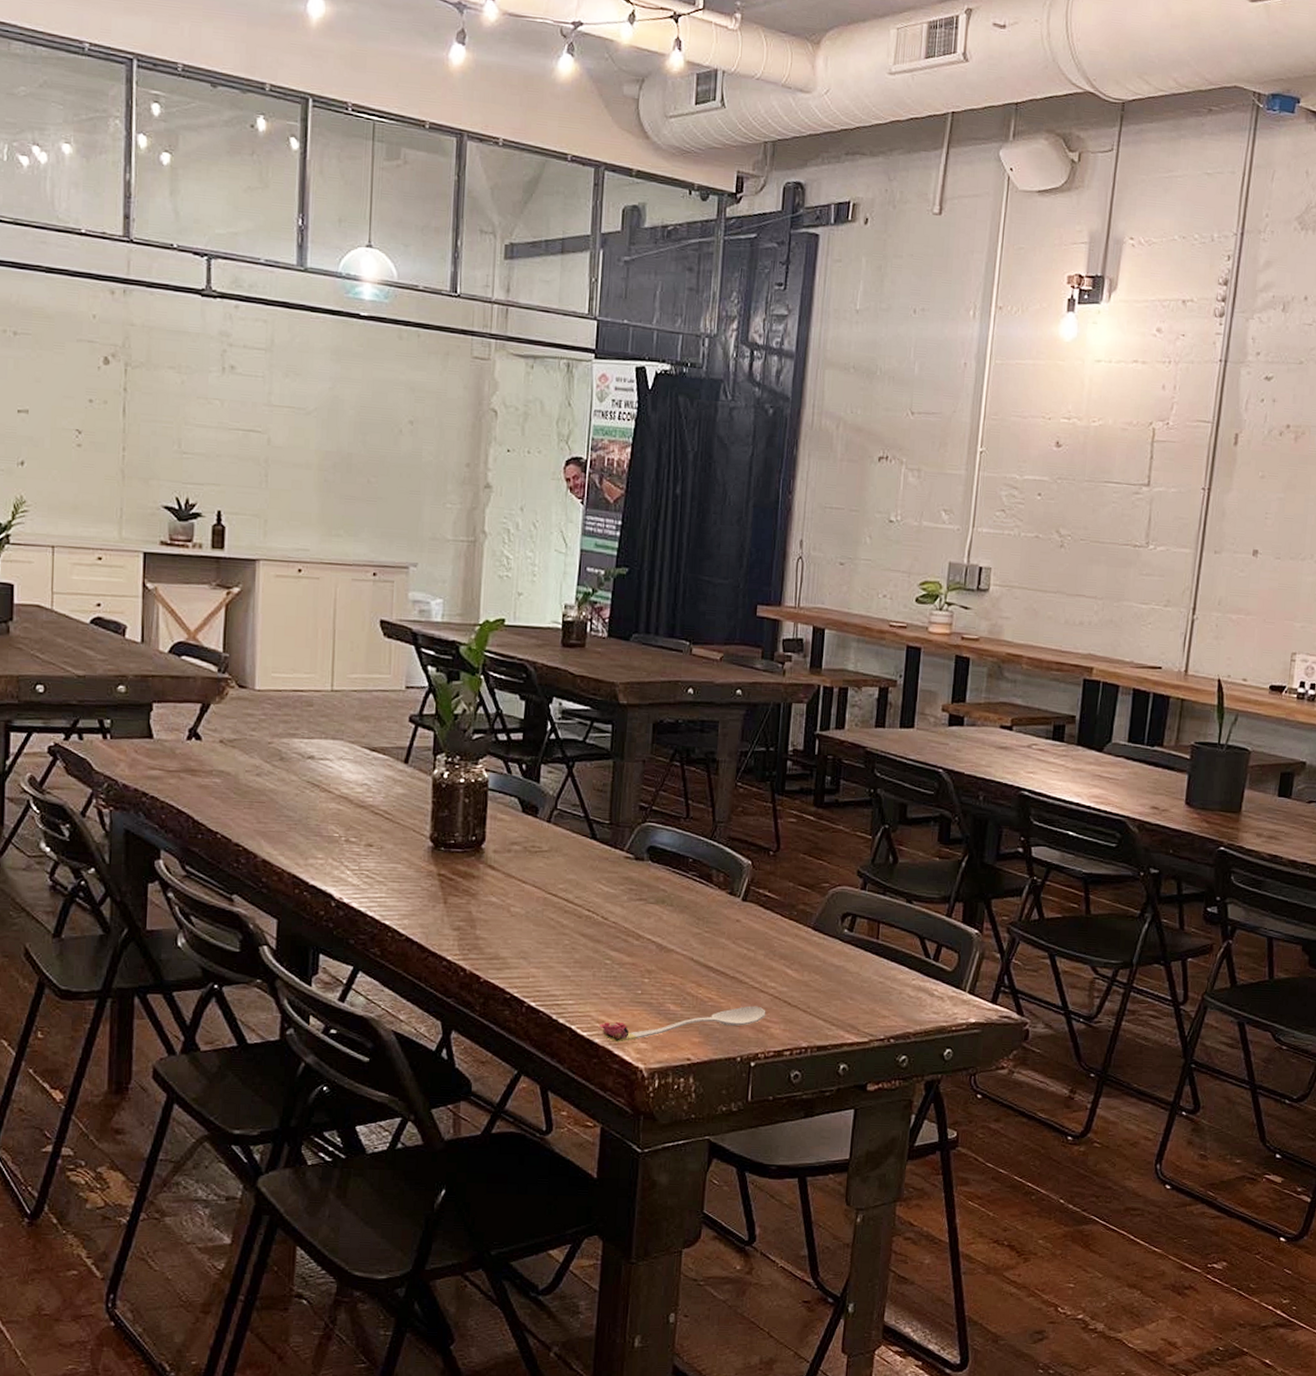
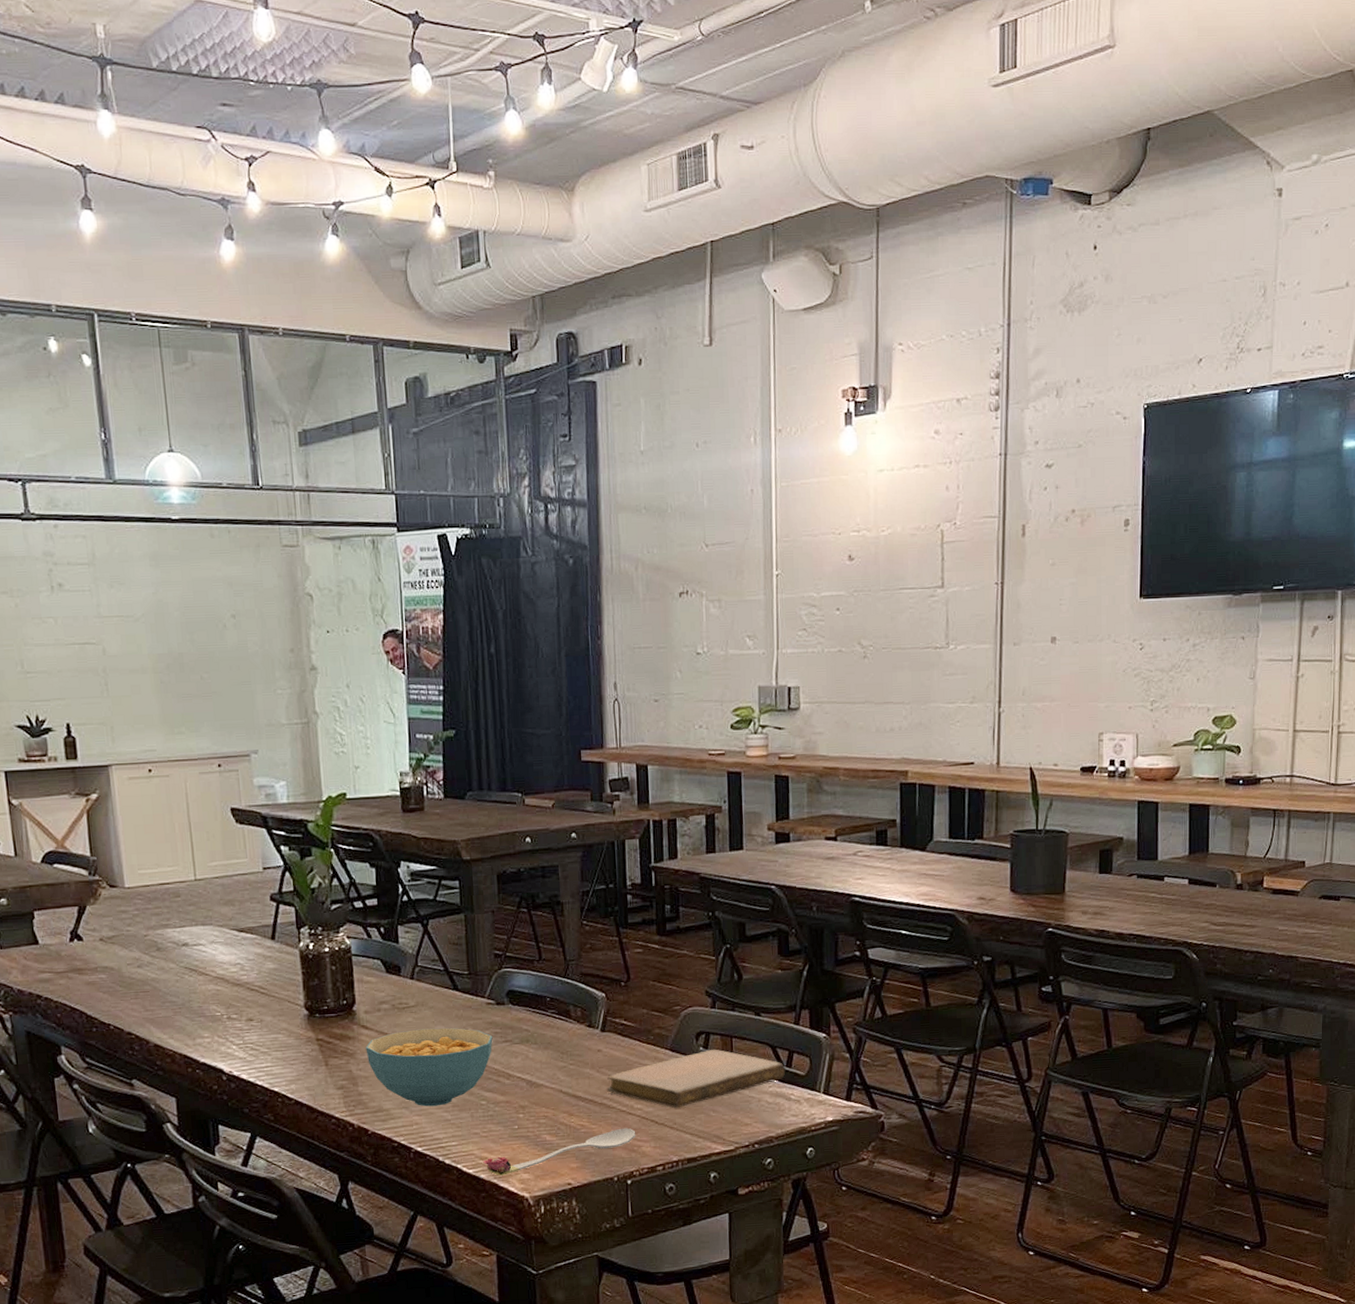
cereal bowl: none [489,876,627,960] -> present [365,1027,493,1107]
notebook: none [741,932,932,991] -> present [607,1049,786,1109]

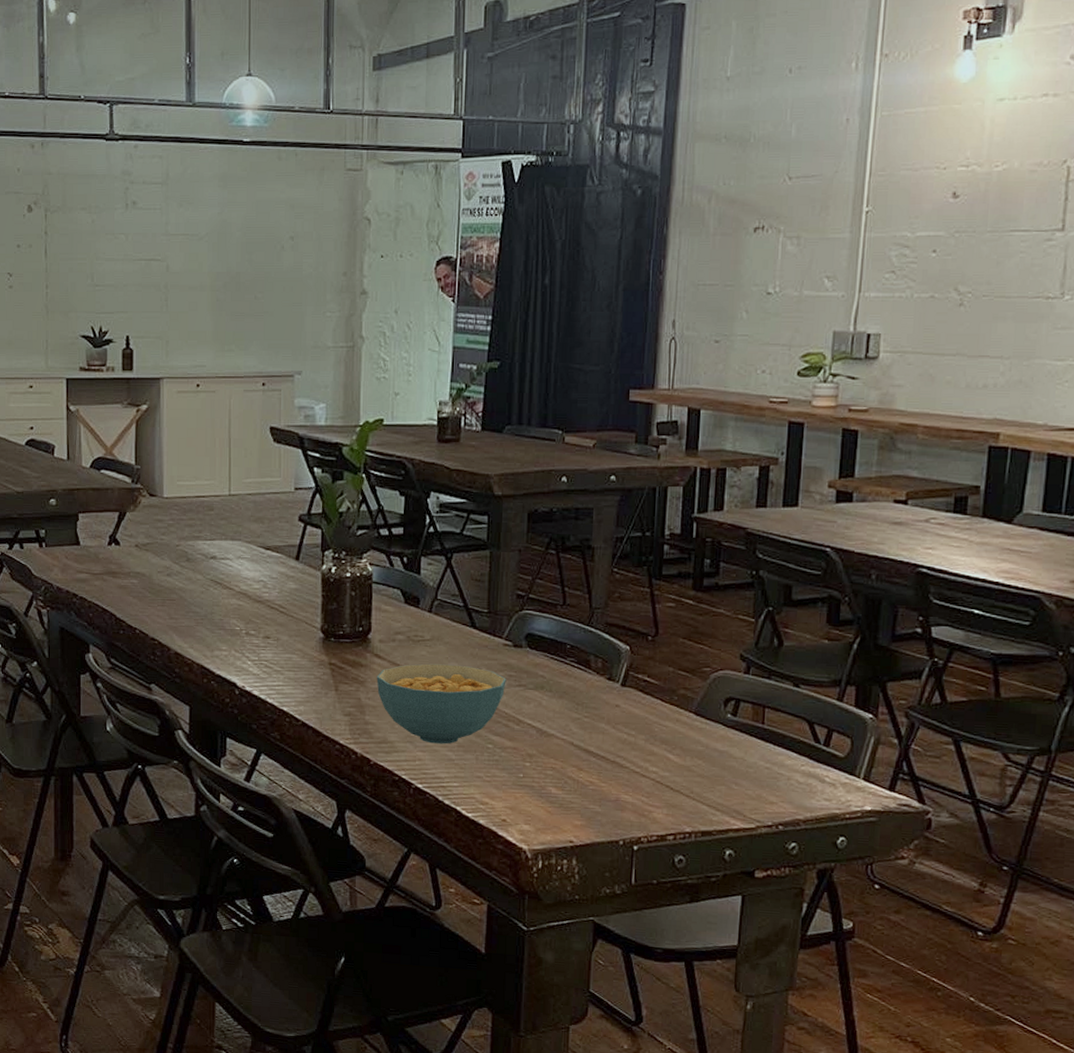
spoon: present [483,1128,636,1176] -> none [483,790,648,824]
notebook: present [607,1049,786,1109] -> none [621,717,822,776]

